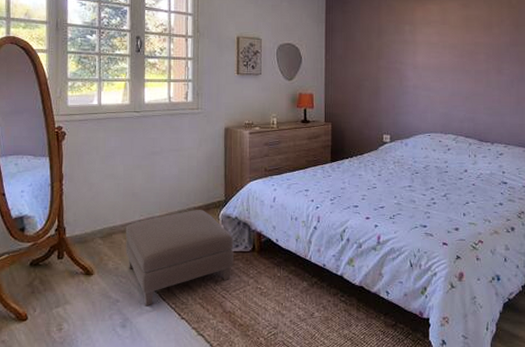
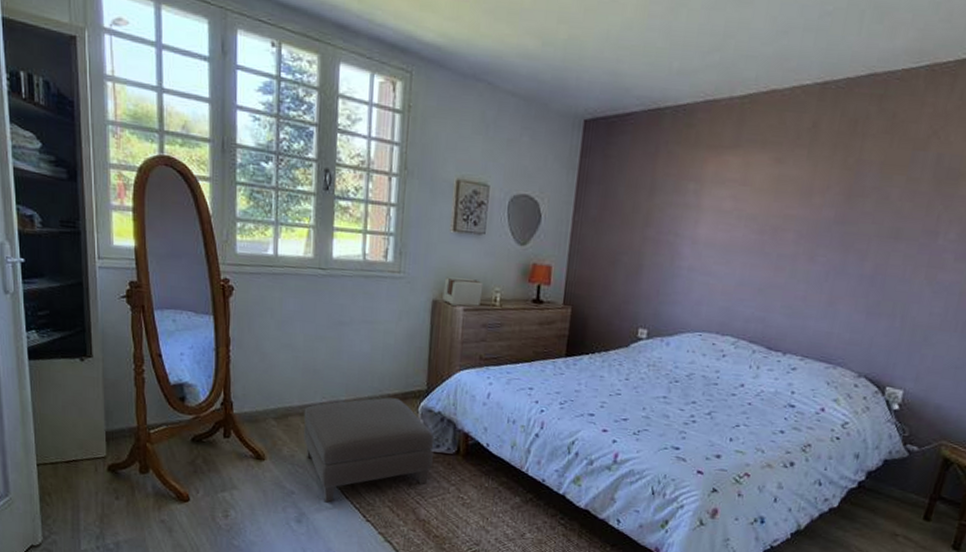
box: none [232,109,263,132] -> present [442,277,484,307]

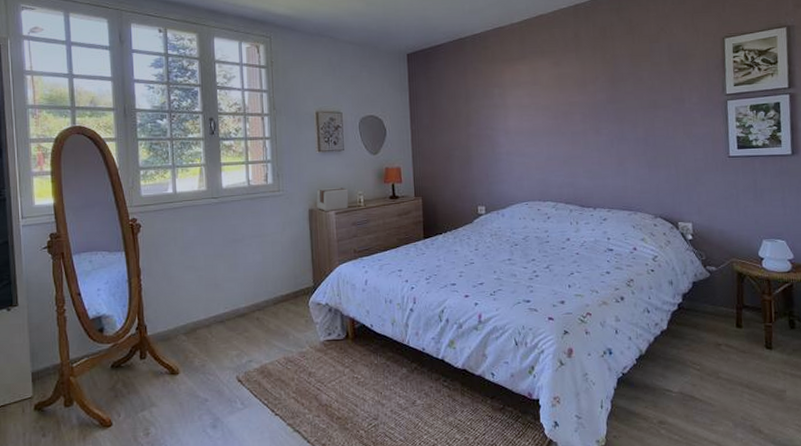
ottoman: present [304,397,434,503] -> none [210,298,327,404]

